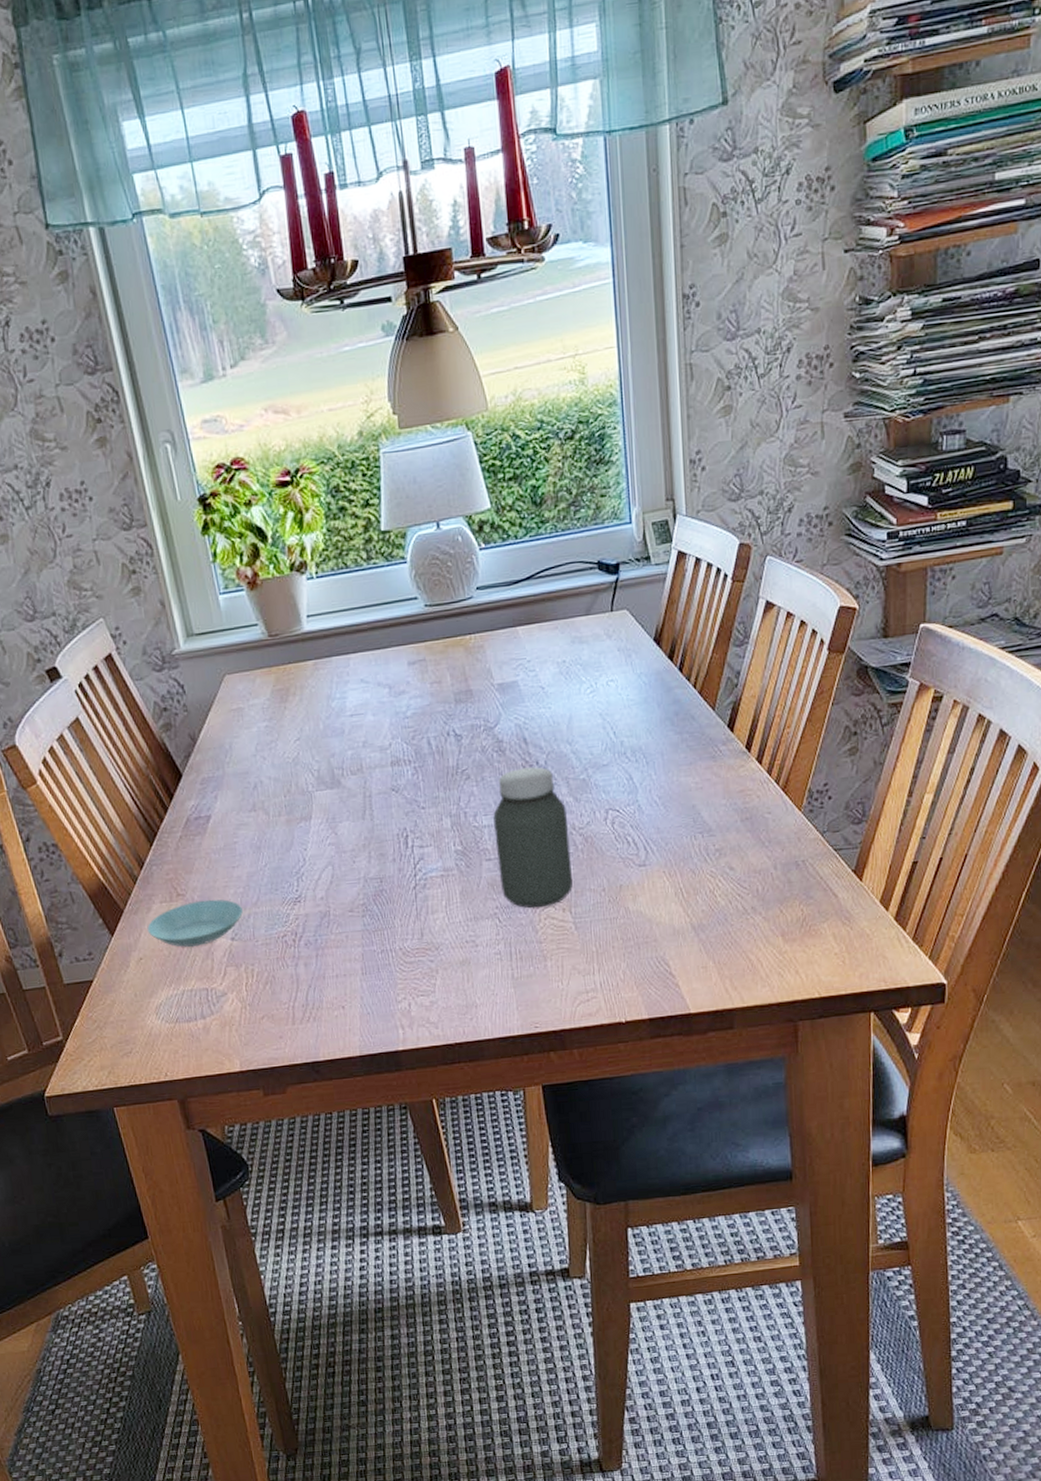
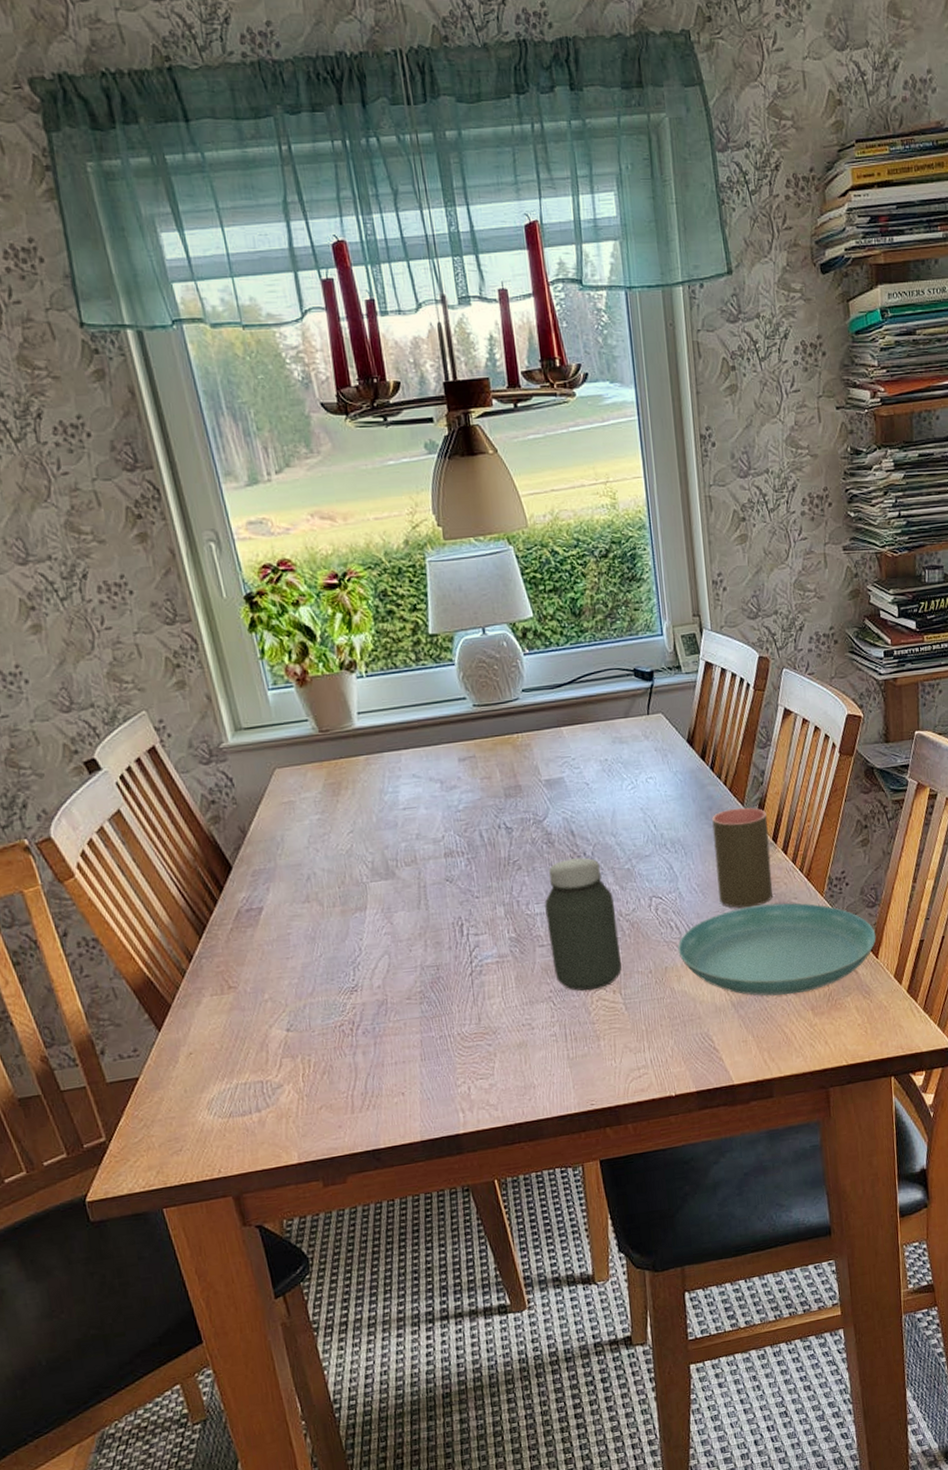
saucer: present [147,899,243,947] -> none [197,990,298,1040]
saucer: none [634,818,861,919] -> present [678,903,876,996]
cup: none [678,712,744,823] -> present [712,807,773,908]

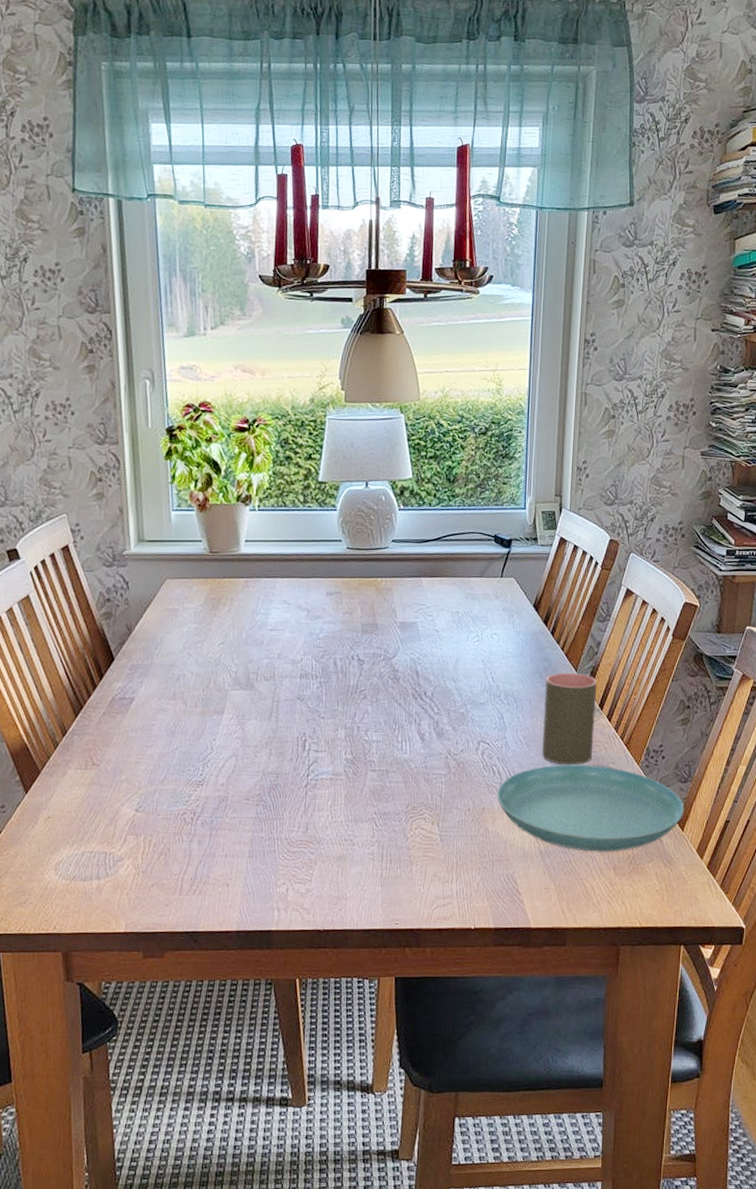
jar: present [544,857,622,991] -> none [381,696,445,818]

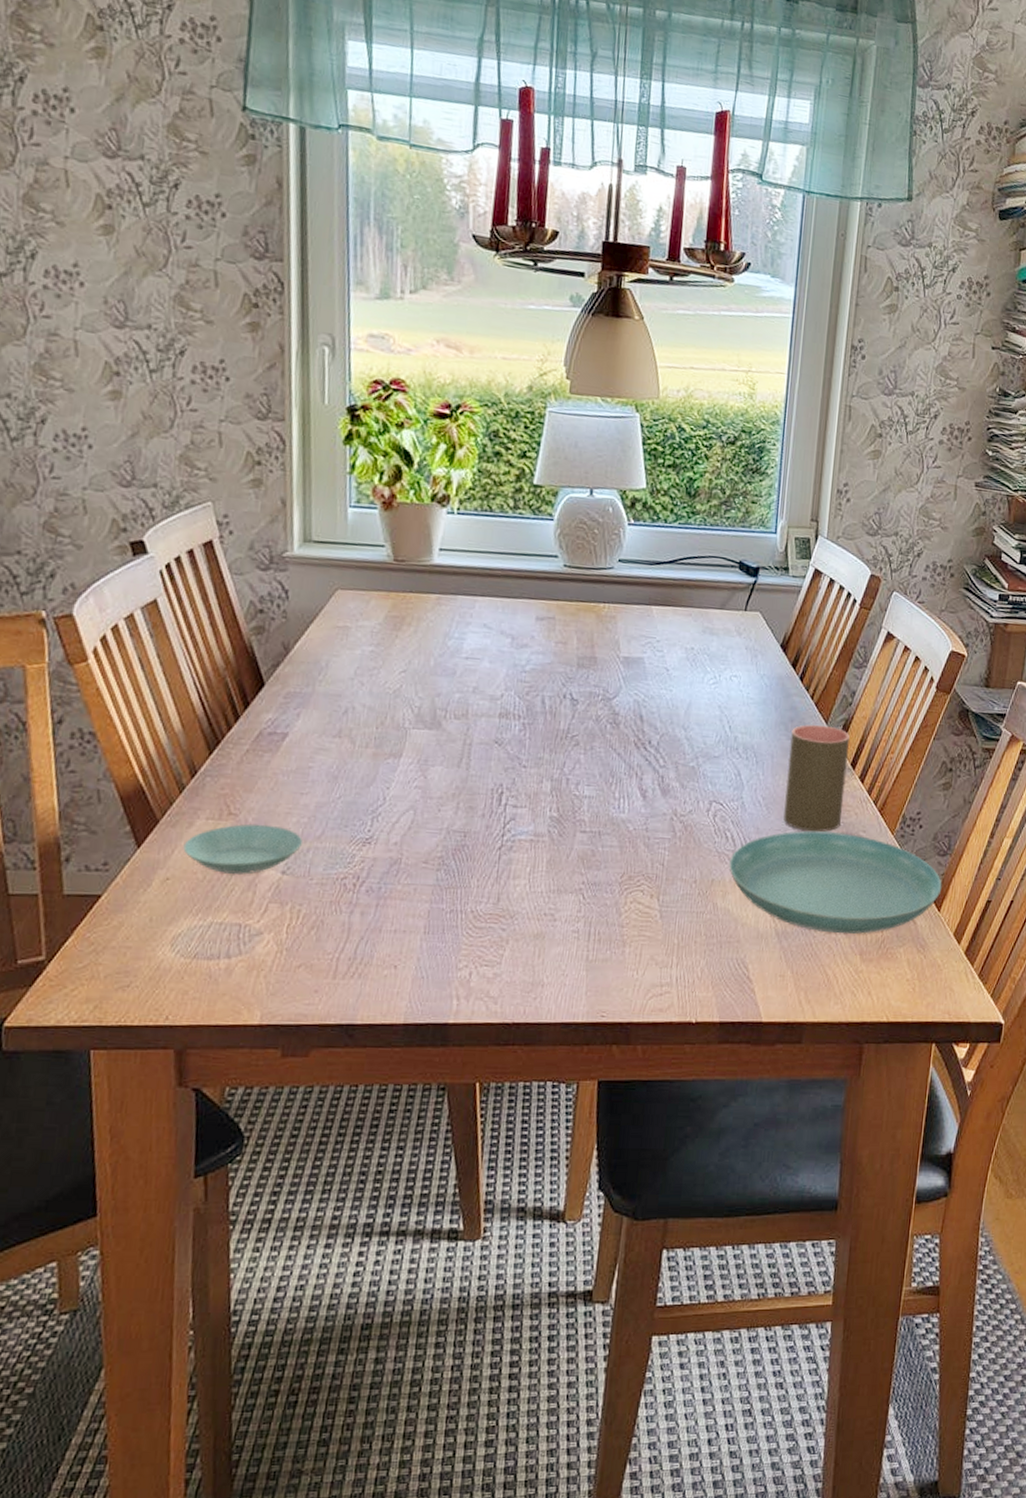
saucer: none [60,772,150,813] -> present [183,824,302,874]

